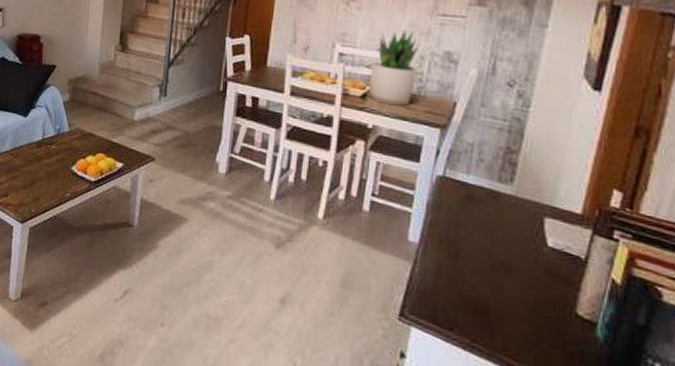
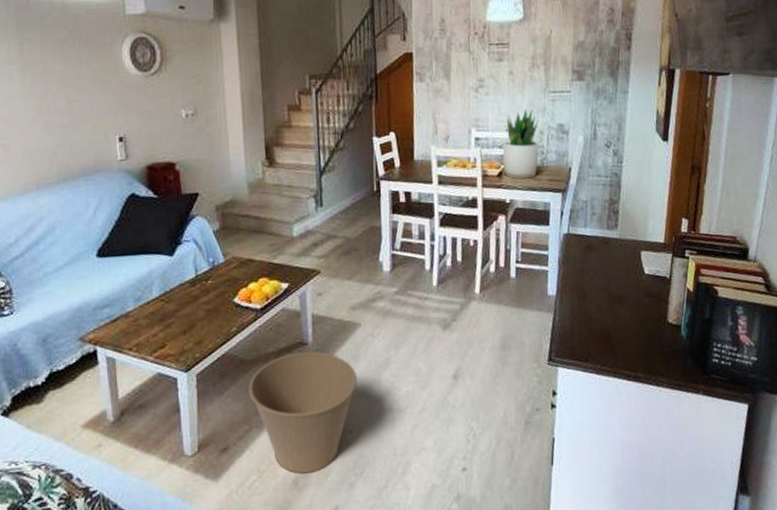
basket: none [71,231,177,354] -> present [248,351,357,474]

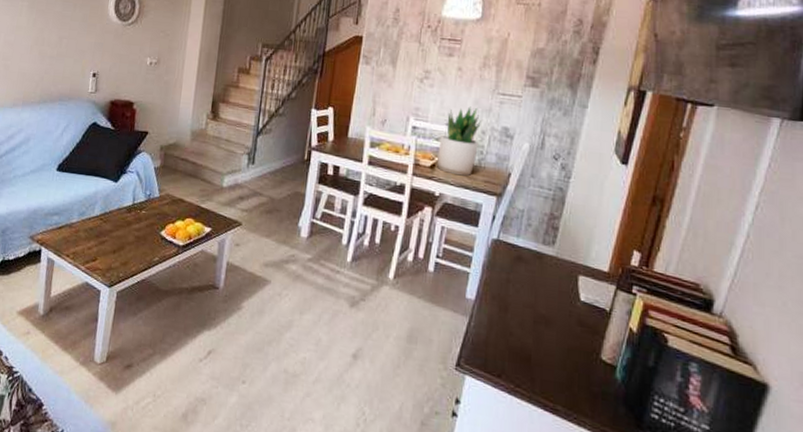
basket: present [248,351,357,474] -> none [158,293,259,412]

